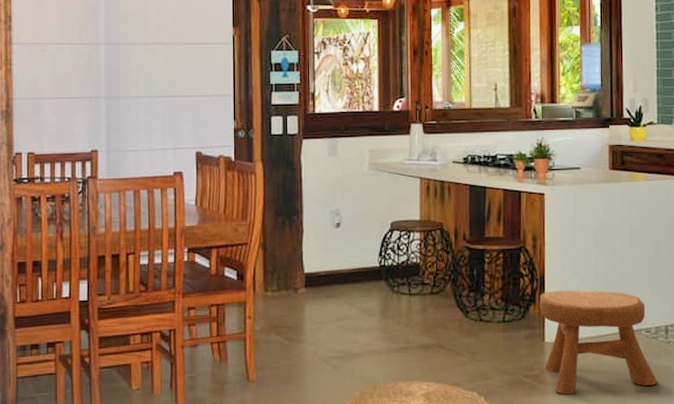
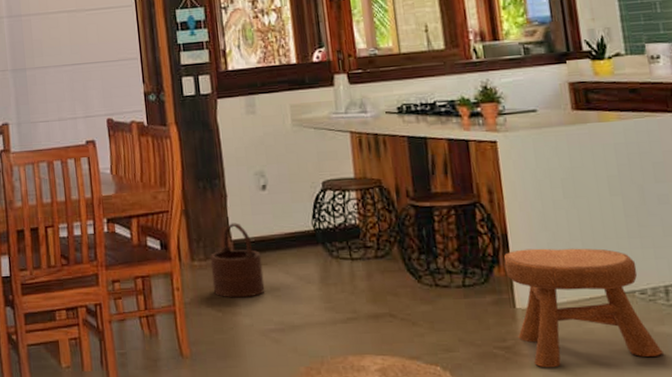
wooden bucket: none [282,257,330,327] -> present [209,223,265,298]

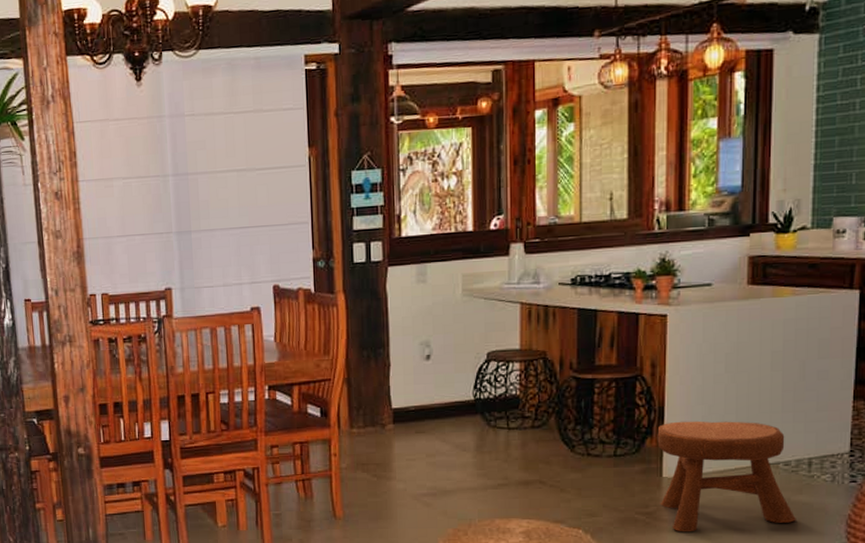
wooden bucket: present [209,223,265,298] -> none [369,392,421,464]

